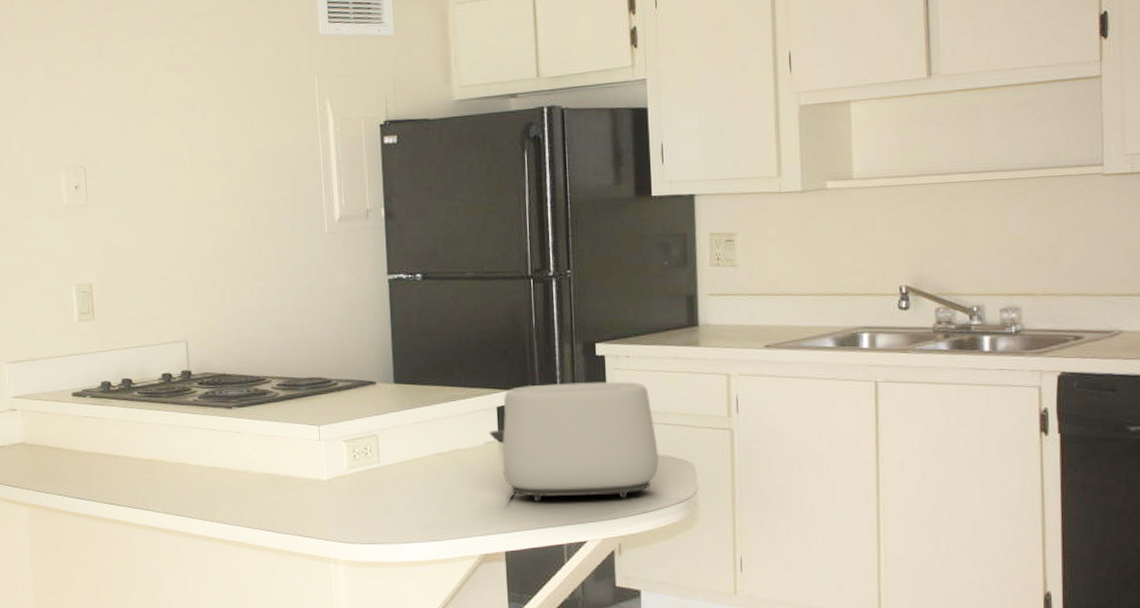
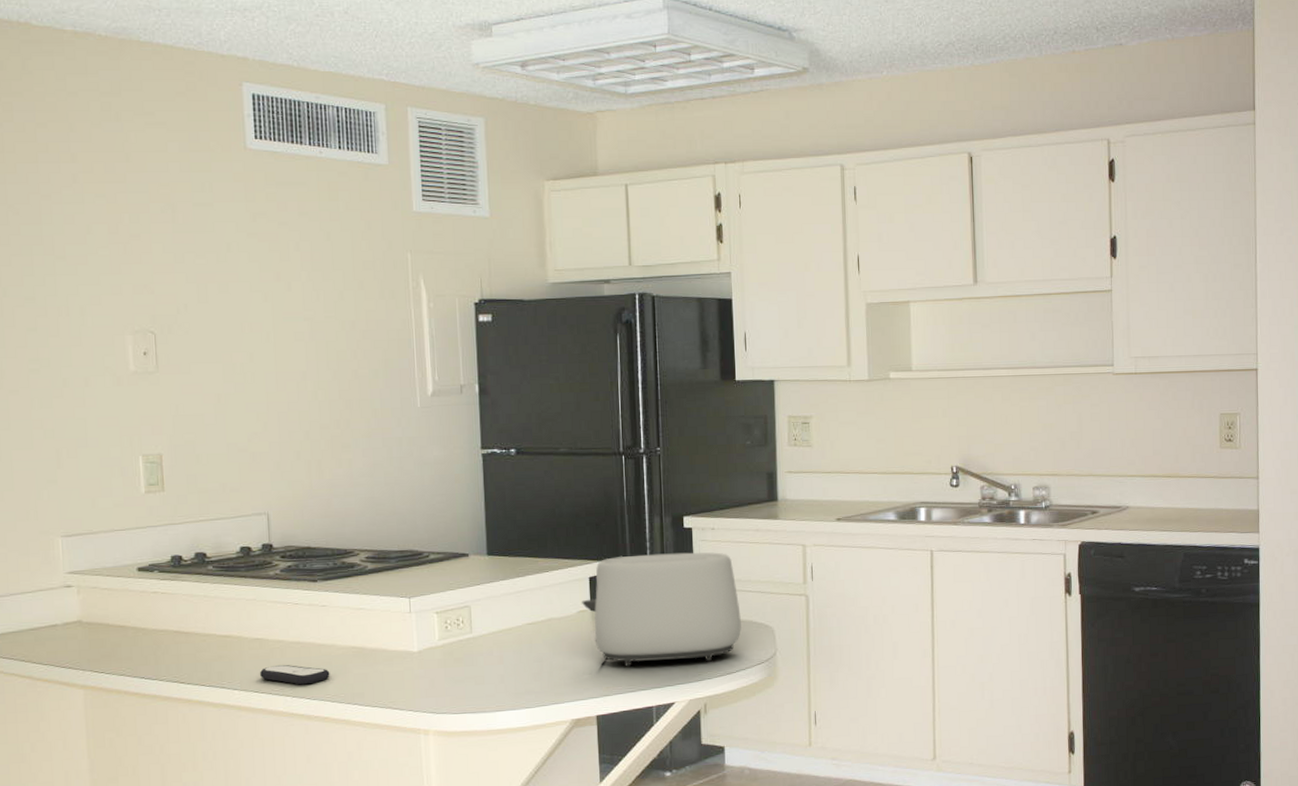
remote control: none [180,489,245,510] -> present [259,664,330,685]

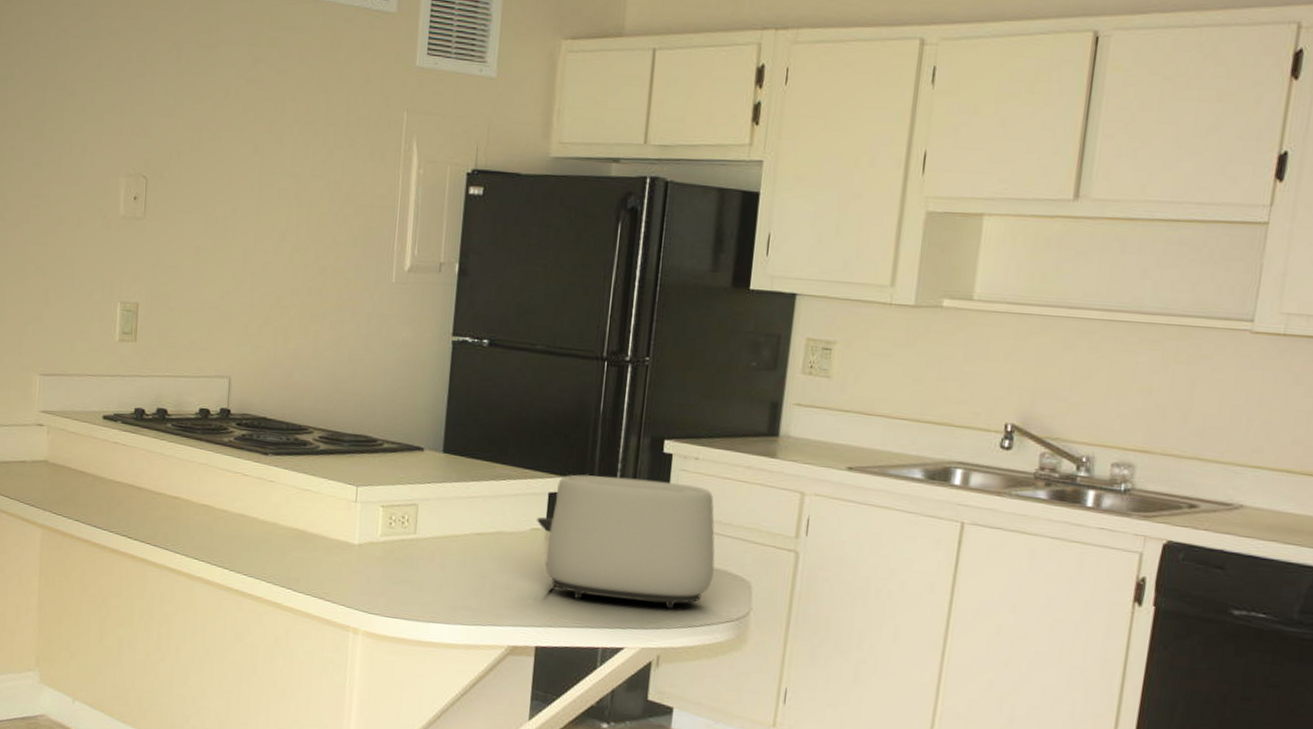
remote control: present [259,664,330,685] -> none [201,534,269,561]

